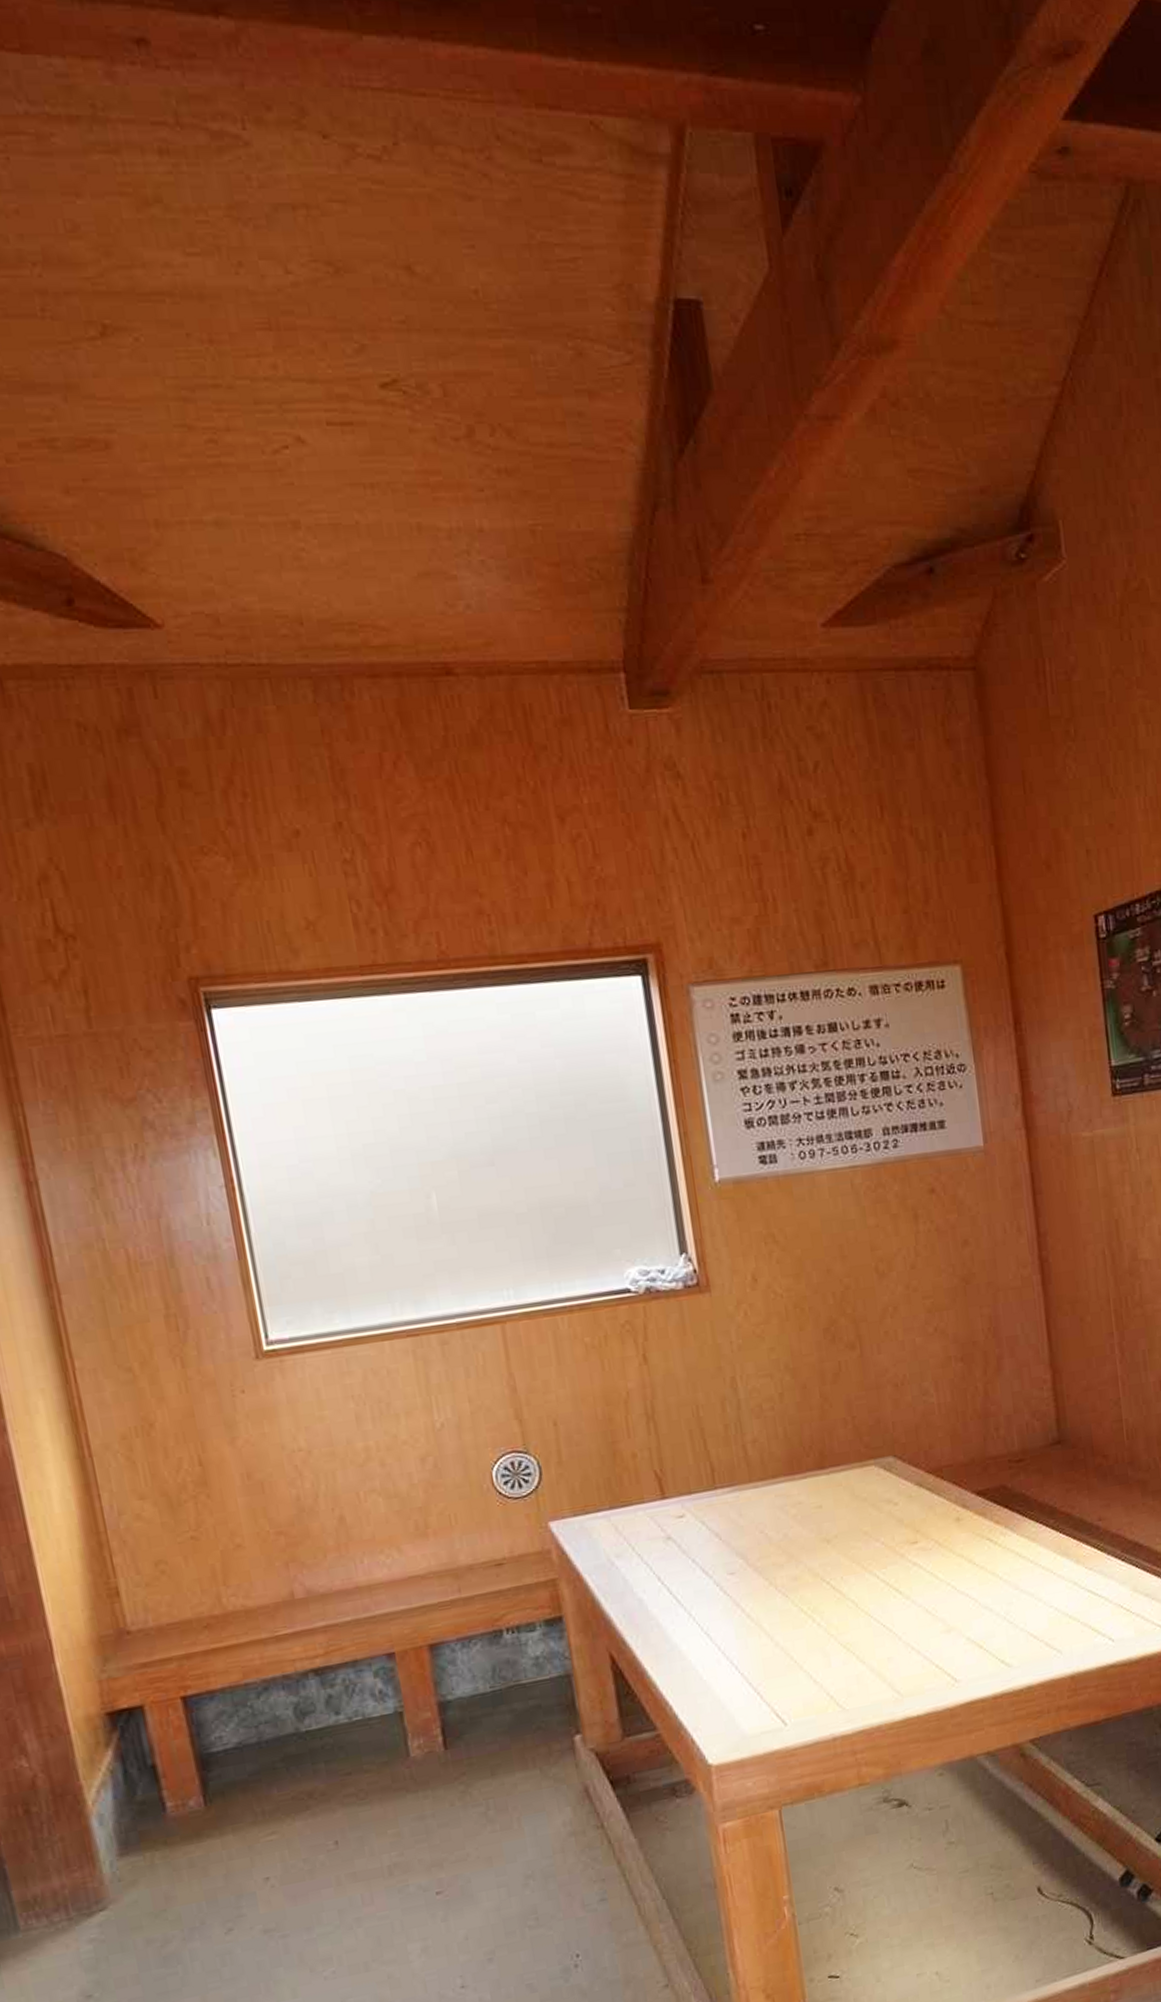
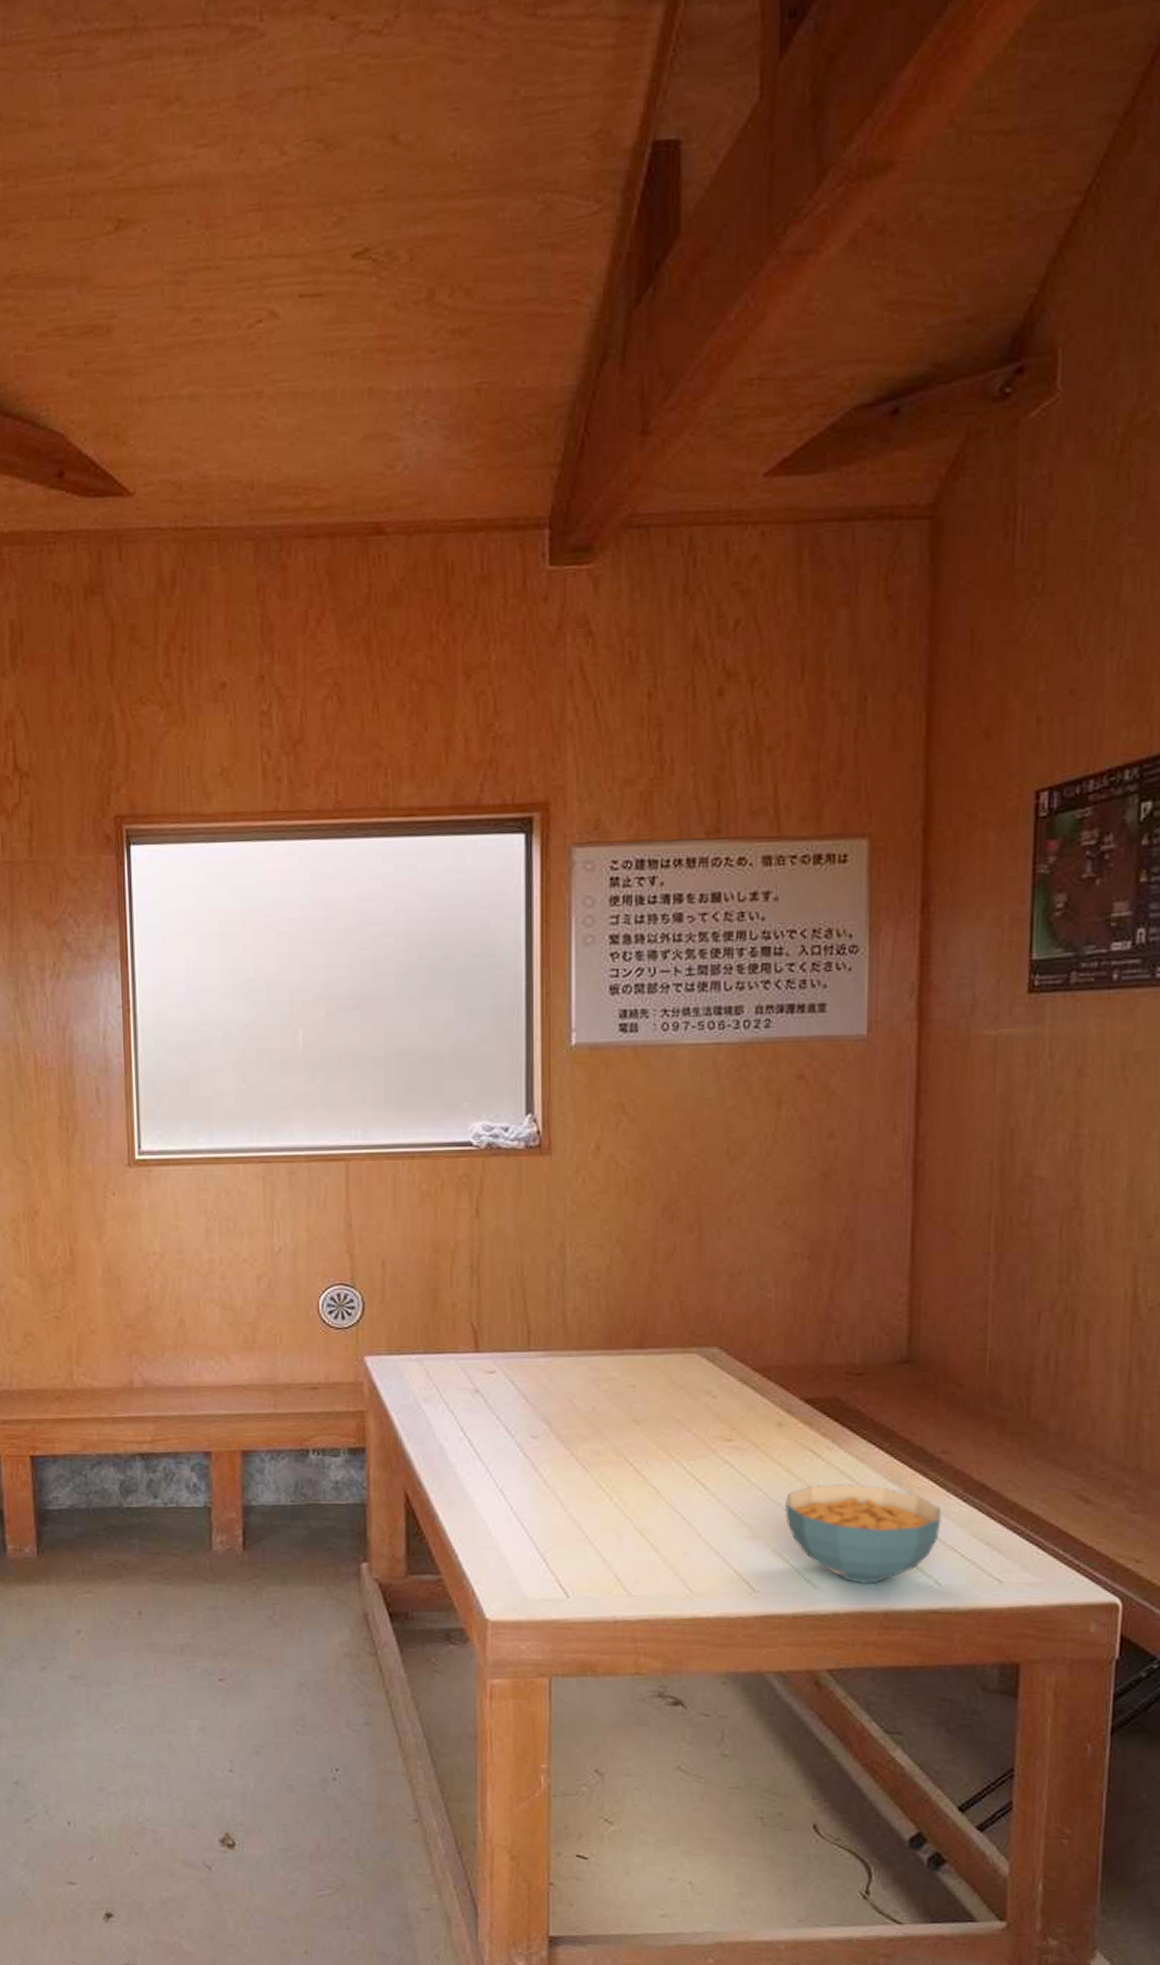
cereal bowl: none [972,1561,1107,1654] -> present [785,1484,942,1584]

